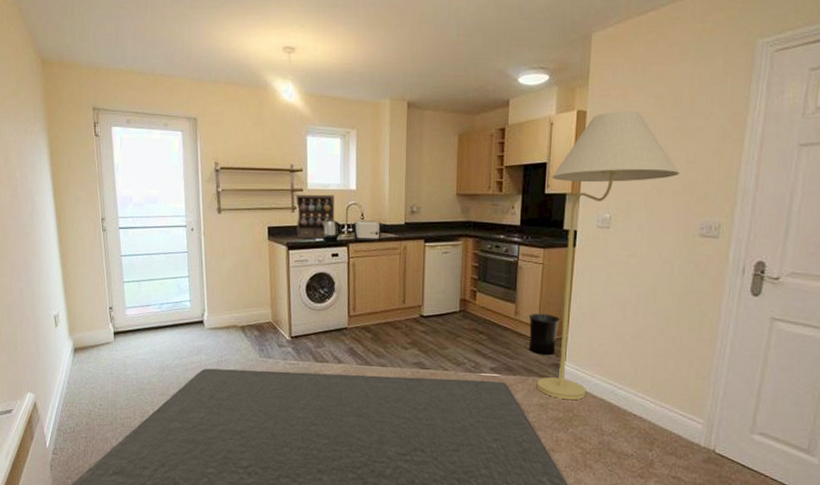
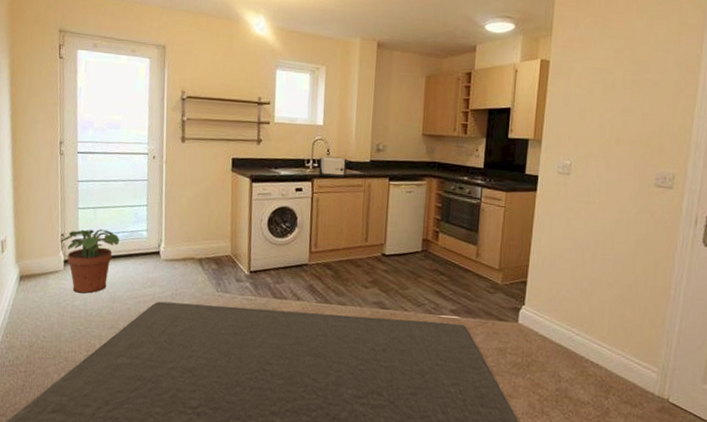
potted plant: none [109,300,165,363] -> present [60,228,120,294]
spice rack: present [296,194,335,239] -> none [260,127,301,173]
kettle: present [322,219,343,242] -> none [287,153,308,176]
waste bin: present [528,313,560,356] -> none [489,256,520,299]
floor lamp: present [537,110,680,400] -> none [496,62,637,345]

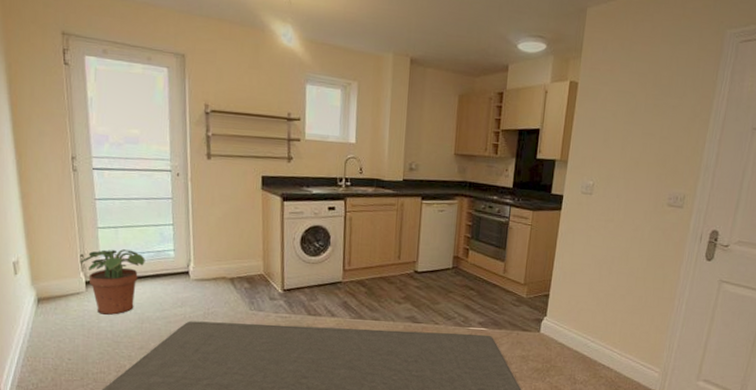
toaster: present [319,156,350,178] -> none [351,174,383,197]

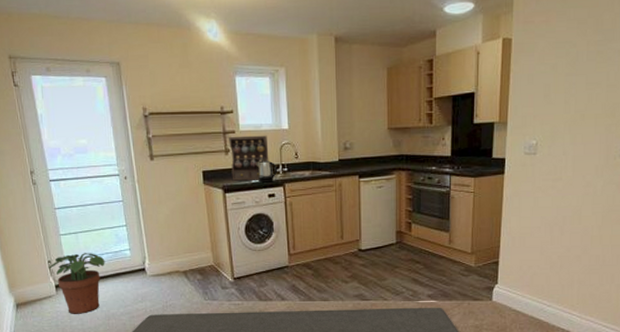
spice rack: none [292,144,333,192] -> present [229,135,269,181]
kettle: none [319,172,341,195] -> present [257,160,278,183]

